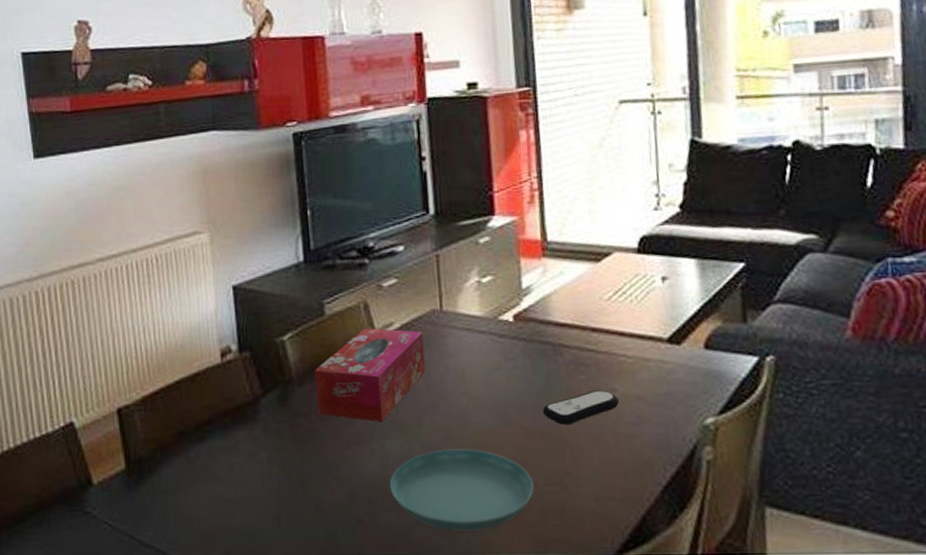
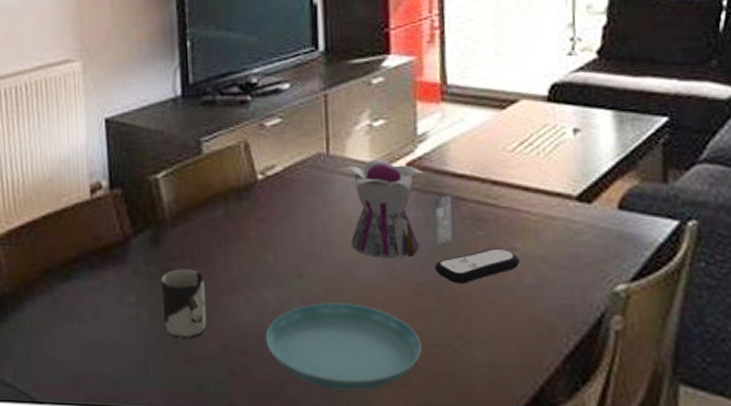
cup: none [290,424,335,492] -> present [161,269,207,340]
tissue box: present [314,328,426,422] -> none [189,170,308,271]
teapot: none [454,313,558,404] -> present [341,160,453,258]

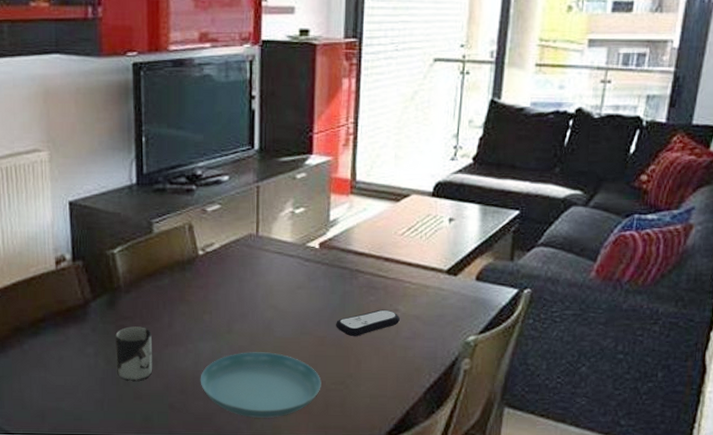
teapot: present [341,160,453,258] -> none [267,240,353,317]

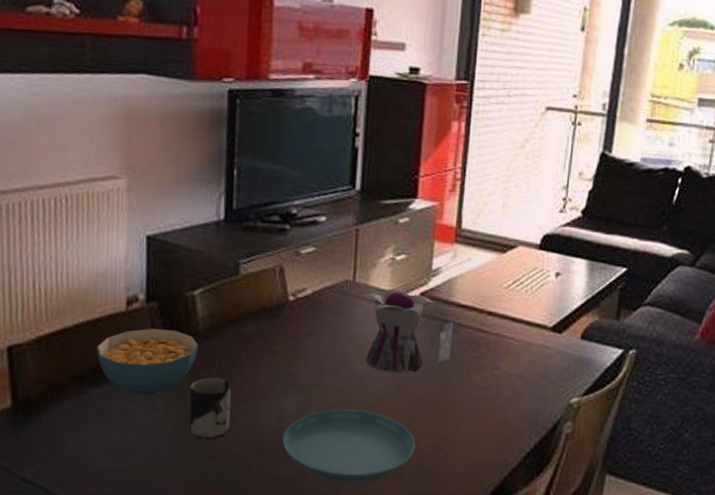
cereal bowl: none [33,285,121,344] -> present [97,328,198,396]
teapot: none [267,240,353,317] -> present [364,289,454,373]
remote control: present [336,309,400,336] -> none [434,366,501,395]

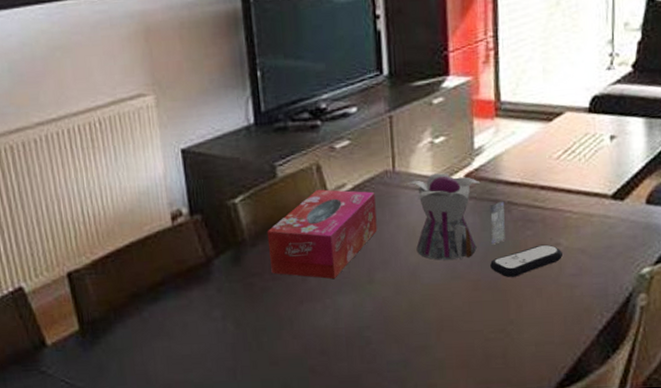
cereal bowl: present [97,328,198,396] -> none [150,240,247,308]
cup: present [188,377,231,440] -> none [244,283,288,345]
tissue box: none [221,291,333,380] -> present [267,189,377,280]
saucer: present [282,409,416,484] -> none [341,302,479,377]
remote control: none [434,366,501,395] -> present [490,244,562,277]

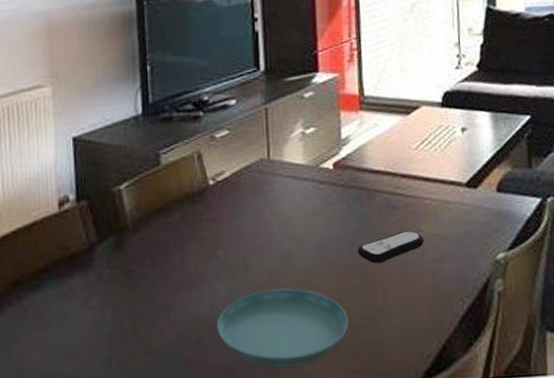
tissue box: present [267,189,377,280] -> none [149,176,253,266]
saucer: none [341,302,479,377] -> present [217,288,349,367]
teapot: present [406,173,505,260] -> none [280,161,371,246]

